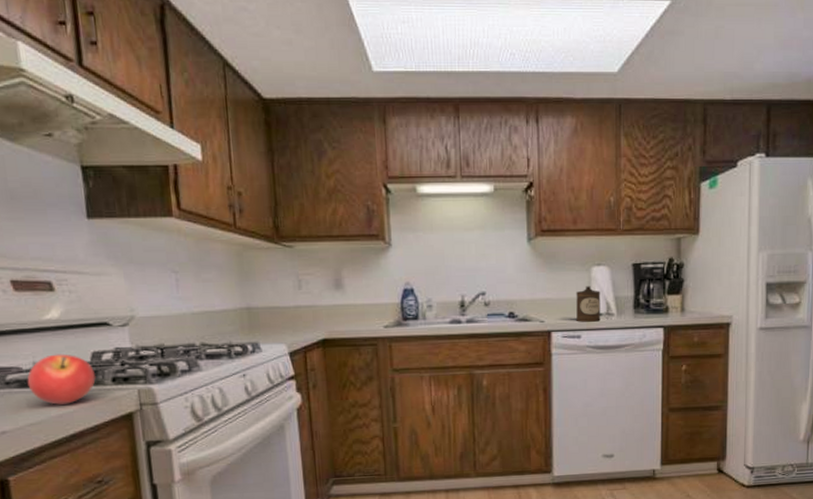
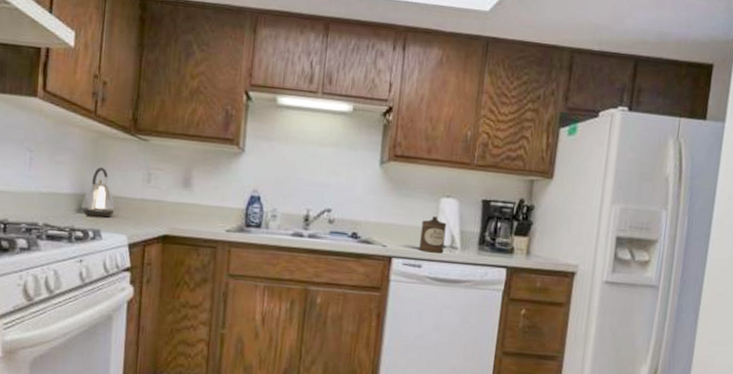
kettle: none [235,280,270,331] -> present [81,167,116,218]

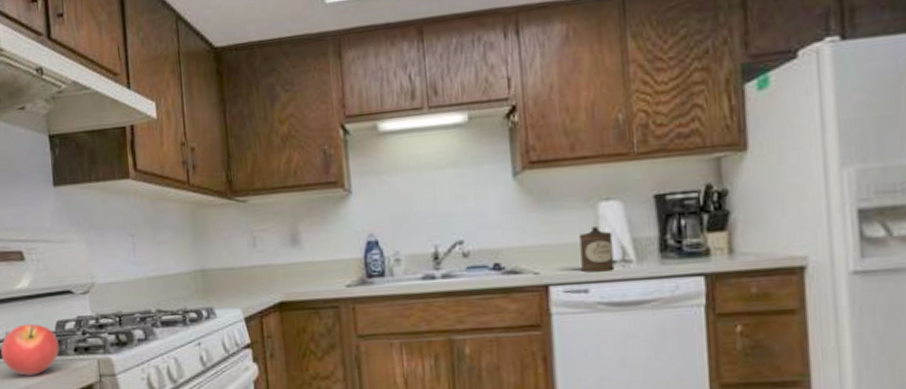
kettle: present [81,167,116,218] -> none [190,240,225,295]

